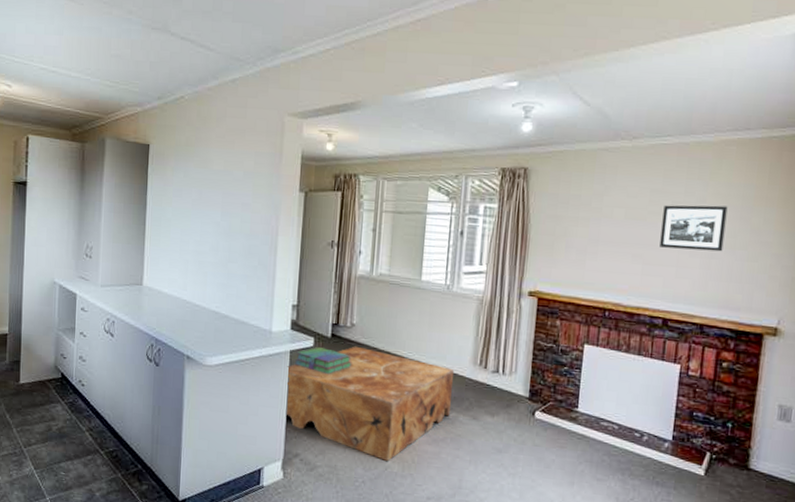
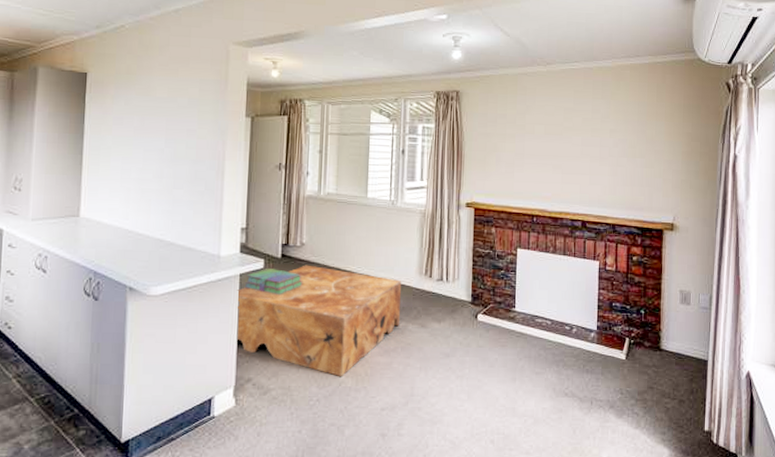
picture frame: present [660,205,728,252] -> none [575,120,627,160]

